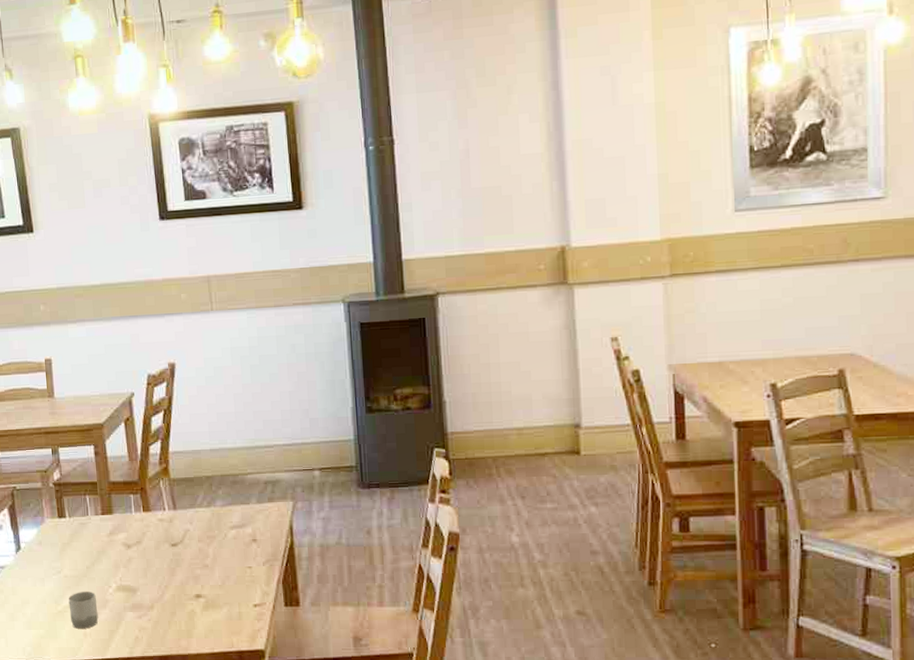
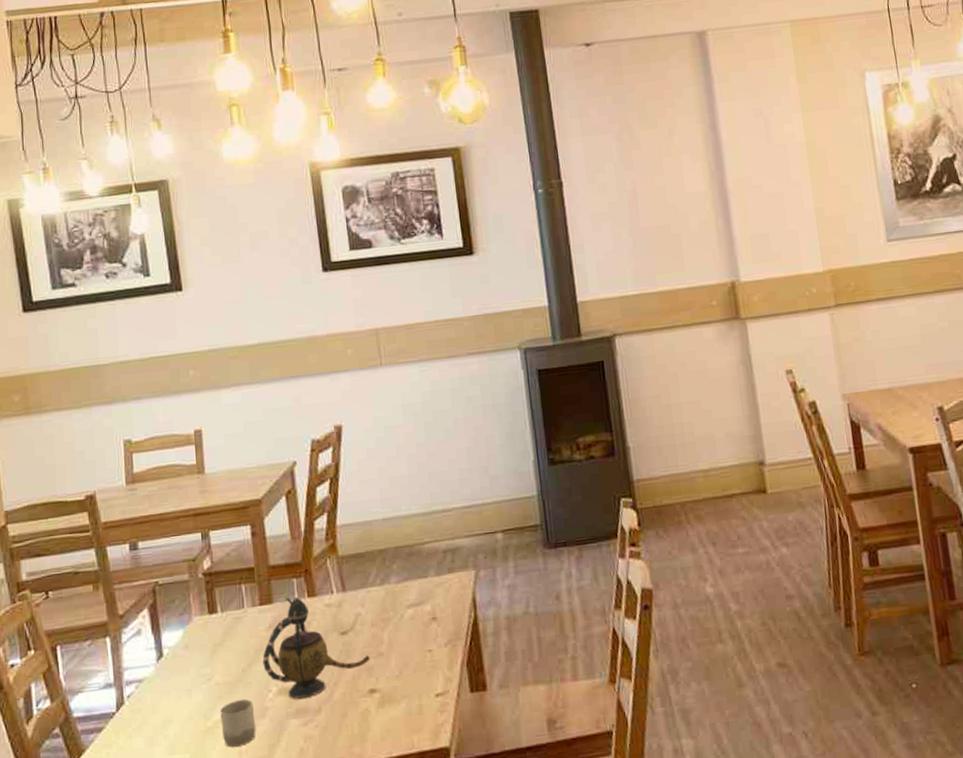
teapot: none [104,510,197,597] -> present [262,597,370,700]

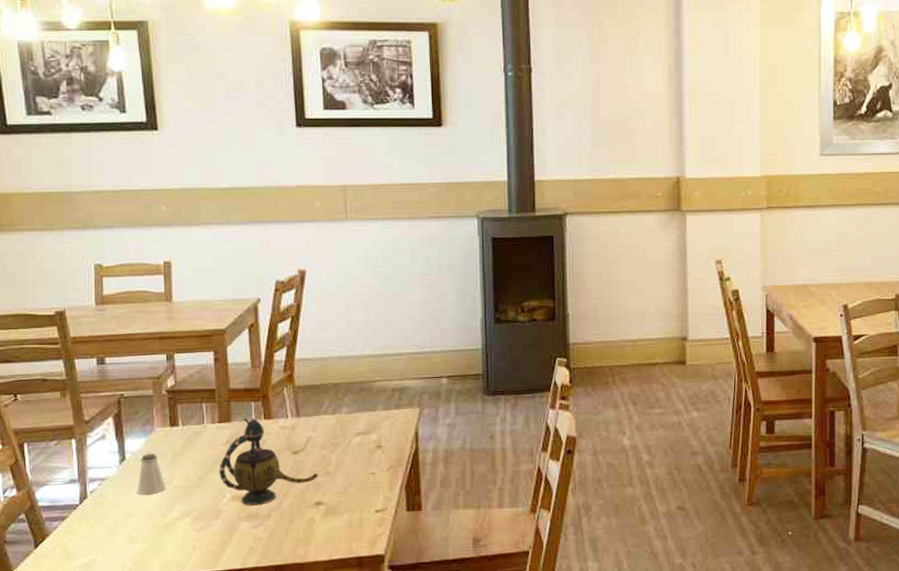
saltshaker: none [177,646,207,695] -> present [138,453,166,494]
cup: present [220,699,256,747] -> none [177,502,210,541]

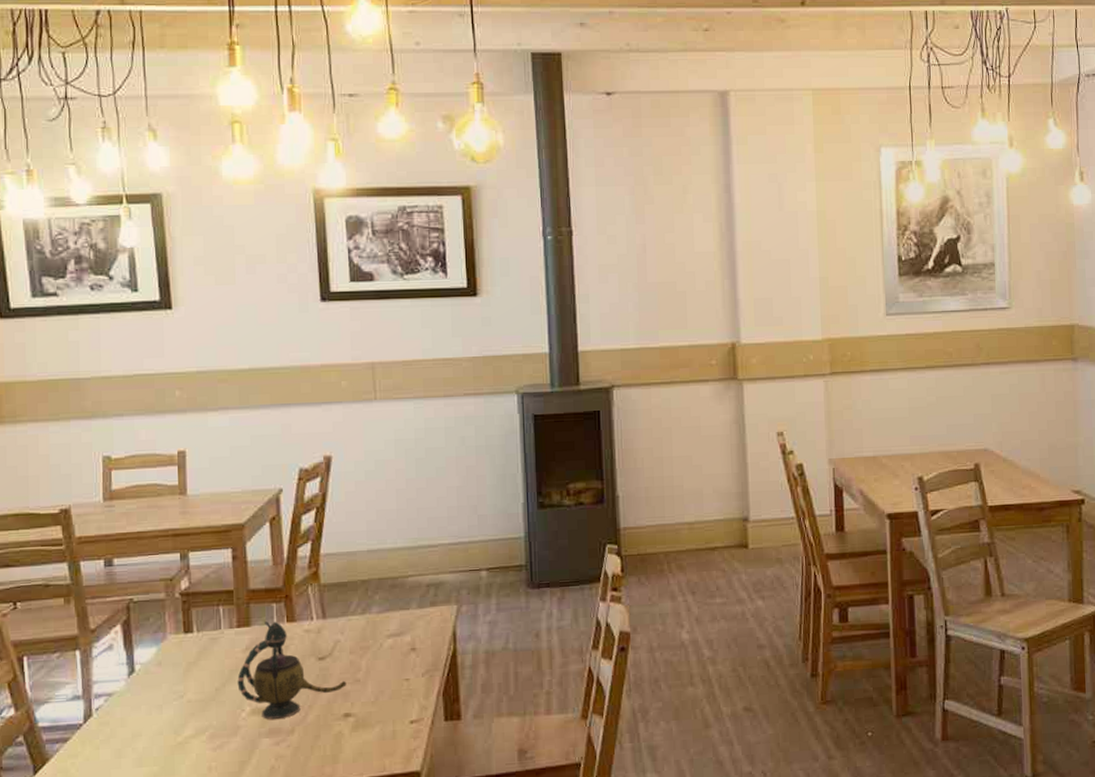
saltshaker: present [138,453,166,494] -> none [148,663,178,710]

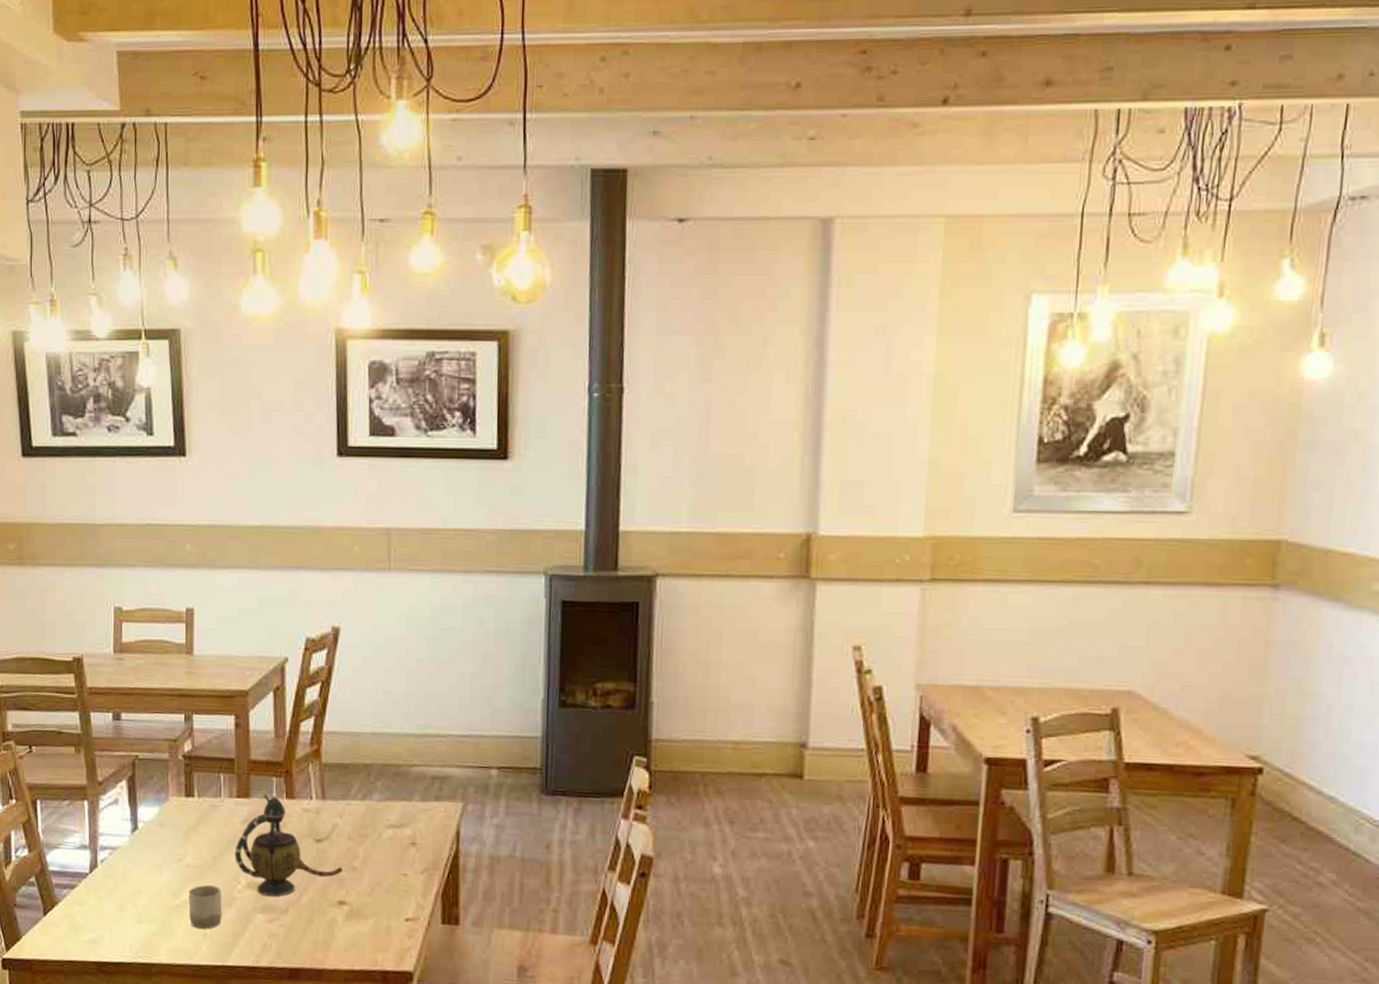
cup: none [191,717,227,762] -> present [188,885,222,929]

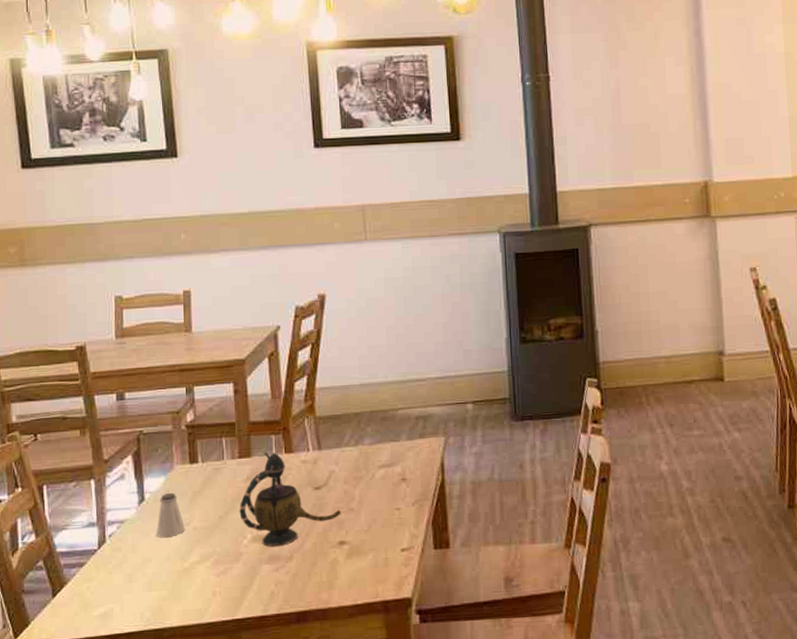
saltshaker: none [149,824,178,871] -> present [157,492,185,537]
cup: present [188,885,222,929] -> none [197,544,230,587]

